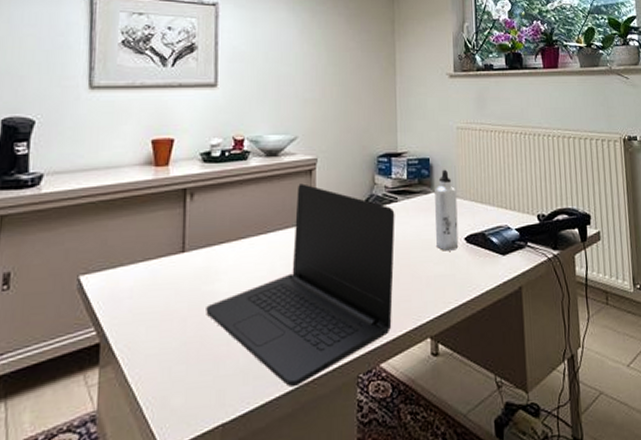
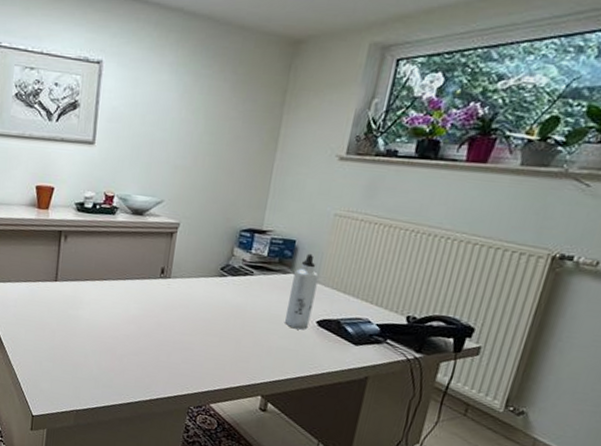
laptop: present [206,183,395,388] -> none [70,243,249,401]

